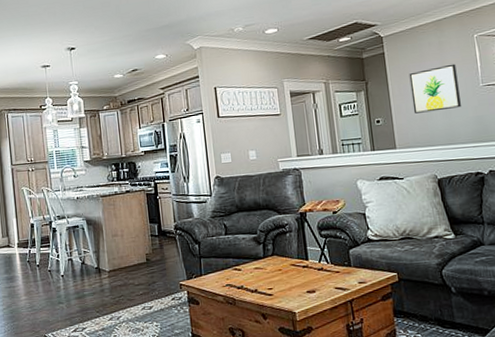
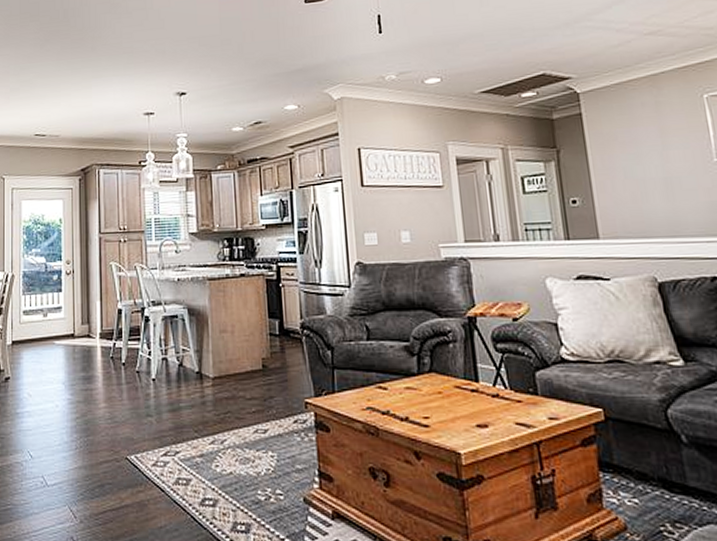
wall art: present [409,63,461,114] -> none [615,131,688,194]

